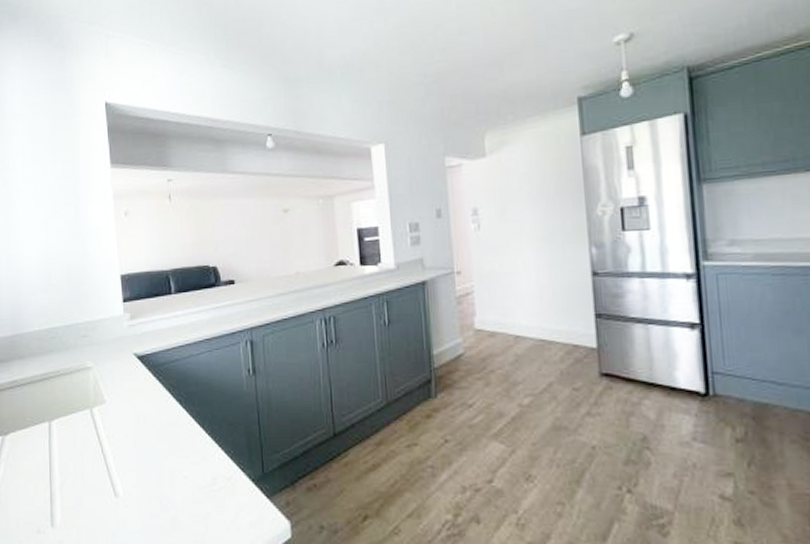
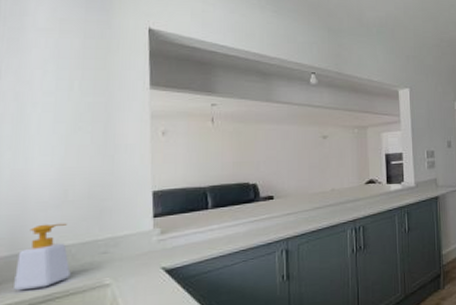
soap bottle: none [18,306,60,369] -> present [14,223,71,291]

